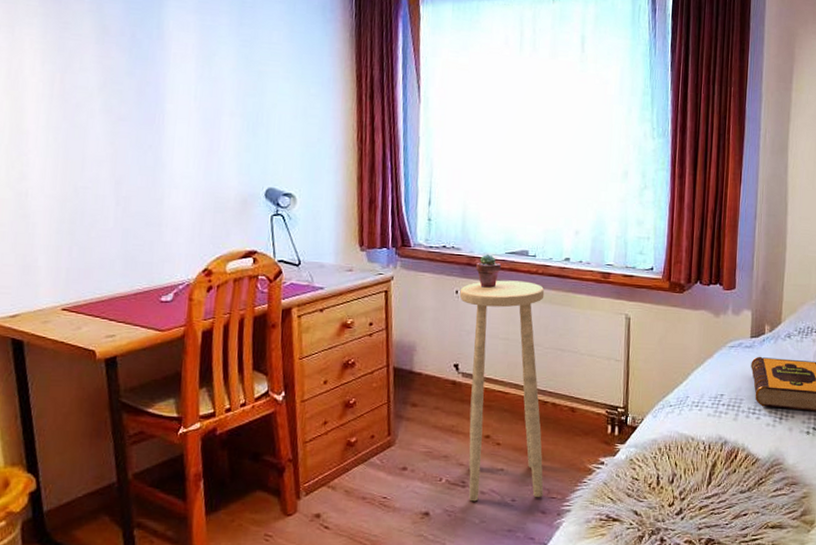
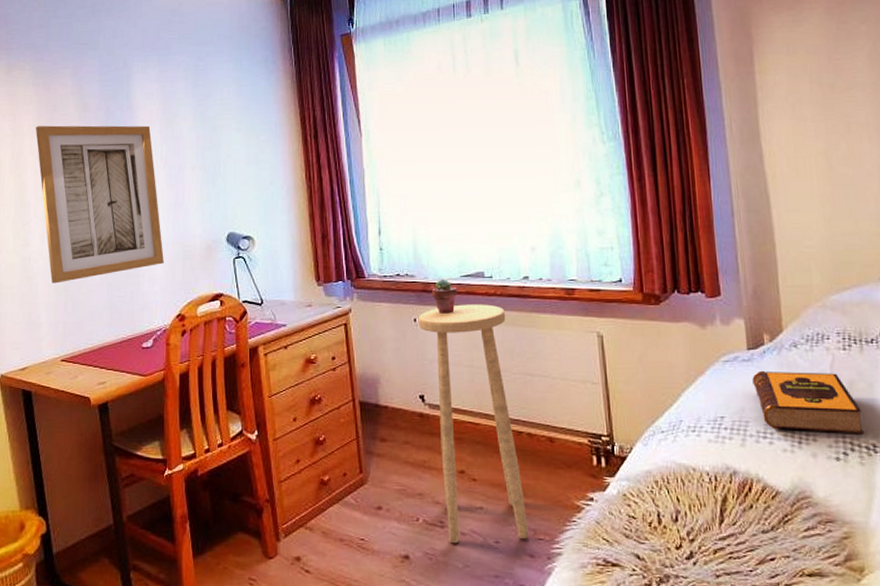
wall art: none [40,43,192,225] -> present [36,125,164,284]

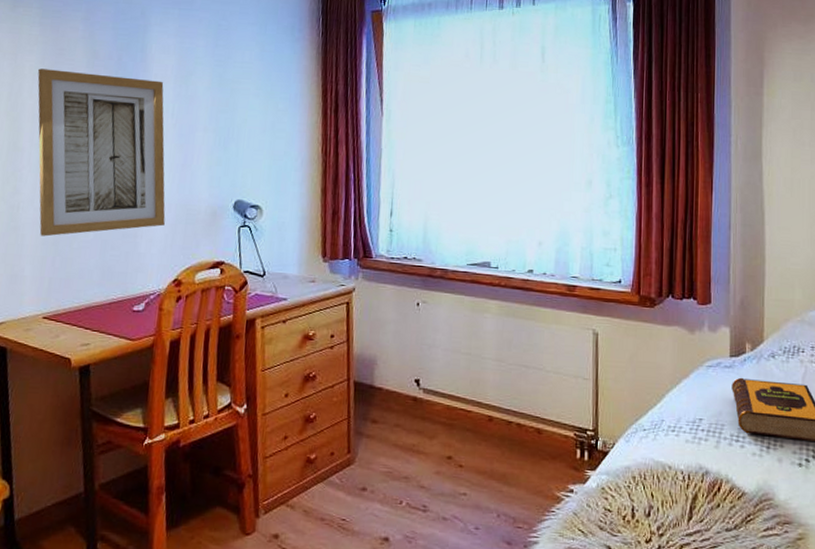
stool: present [418,304,529,544] -> none [420,292,509,528]
potted succulent: present [432,279,458,314] -> none [438,265,463,301]

